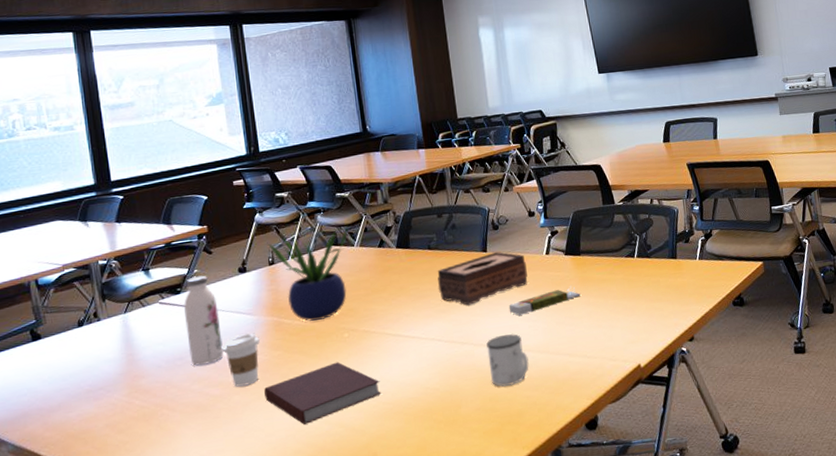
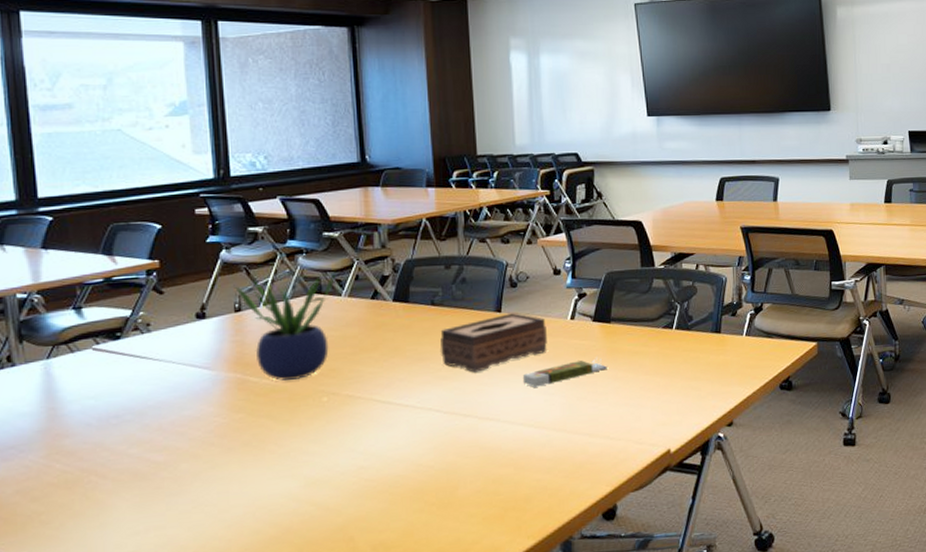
water bottle: present [184,275,224,366] -> none [124,319,171,426]
coffee cup: present [222,333,260,387] -> none [169,390,218,453]
notebook: present [264,362,382,425] -> none [220,430,364,501]
mug: present [486,333,529,387] -> none [493,407,542,467]

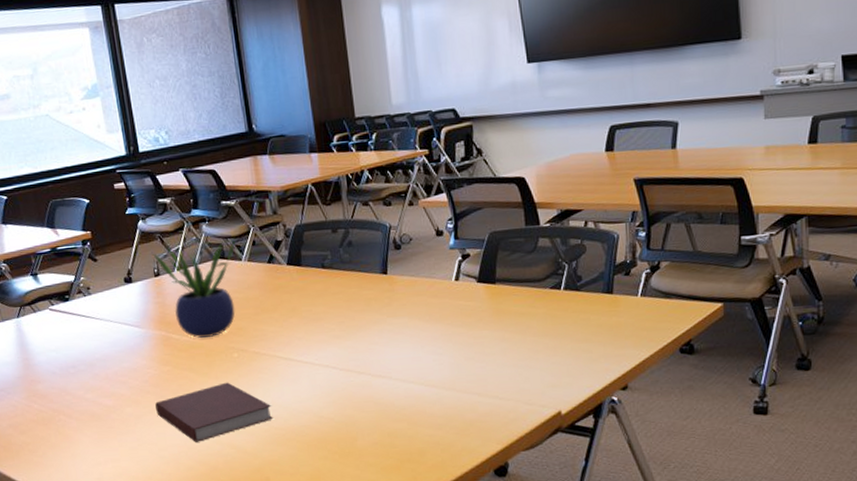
notebook: none [220,430,364,501] -> present [155,382,273,442]
tissue box: present [439,313,547,373] -> none [331,275,434,332]
matchbox: present [522,357,607,387] -> none [411,318,494,347]

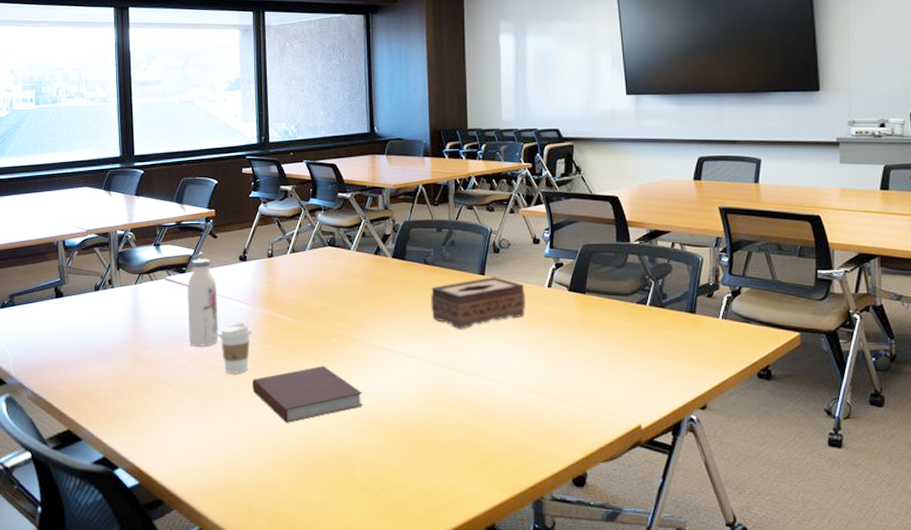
water bottle: none [73,283,114,375] -> present [187,258,219,346]
coffee cup: none [112,345,149,399] -> present [217,321,252,374]
potted plant: present [151,241,235,338] -> none [268,230,346,320]
tissue box: none [331,275,434,332] -> present [430,277,525,329]

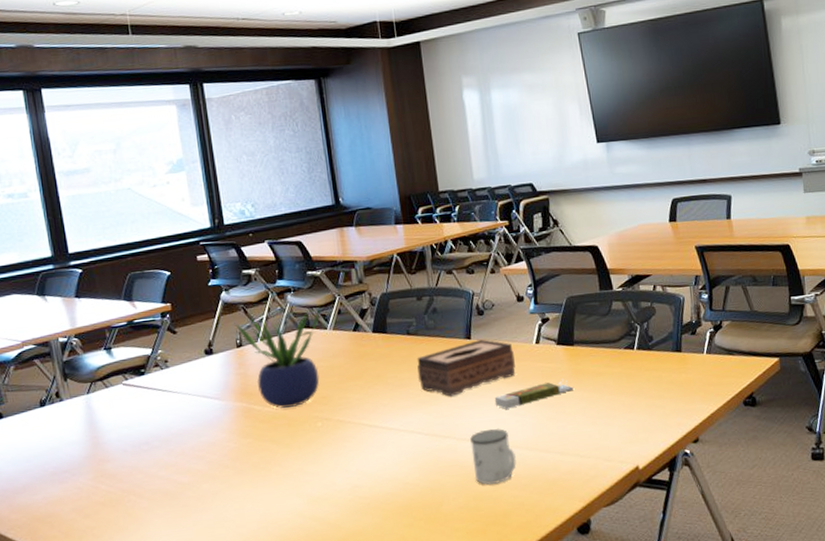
water bottle: present [187,258,219,346] -> none [148,356,191,452]
coffee cup: present [217,321,252,374] -> none [189,418,229,475]
notebook: present [252,365,363,423] -> none [234,452,358,517]
potted plant: none [268,230,346,320] -> present [234,310,320,408]
mug: none [475,366,518,422] -> present [470,428,516,485]
matchbox: none [502,325,581,349] -> present [494,378,573,409]

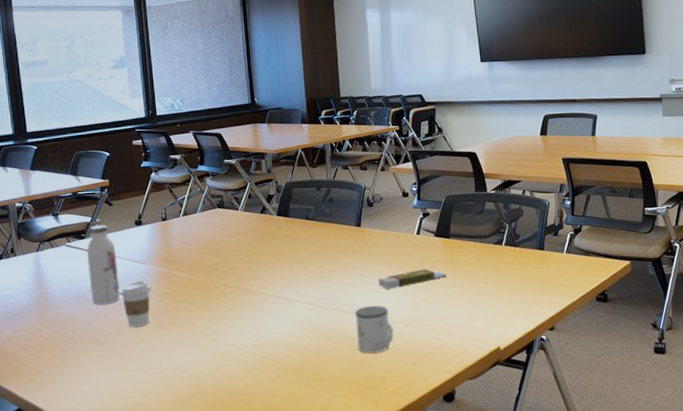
water bottle: none [148,356,191,452] -> present [87,224,120,305]
coffee cup: none [189,418,229,475] -> present [118,280,152,327]
potted plant: present [234,310,320,408] -> none [160,193,234,275]
tissue box: present [417,339,516,397] -> none [313,228,398,275]

